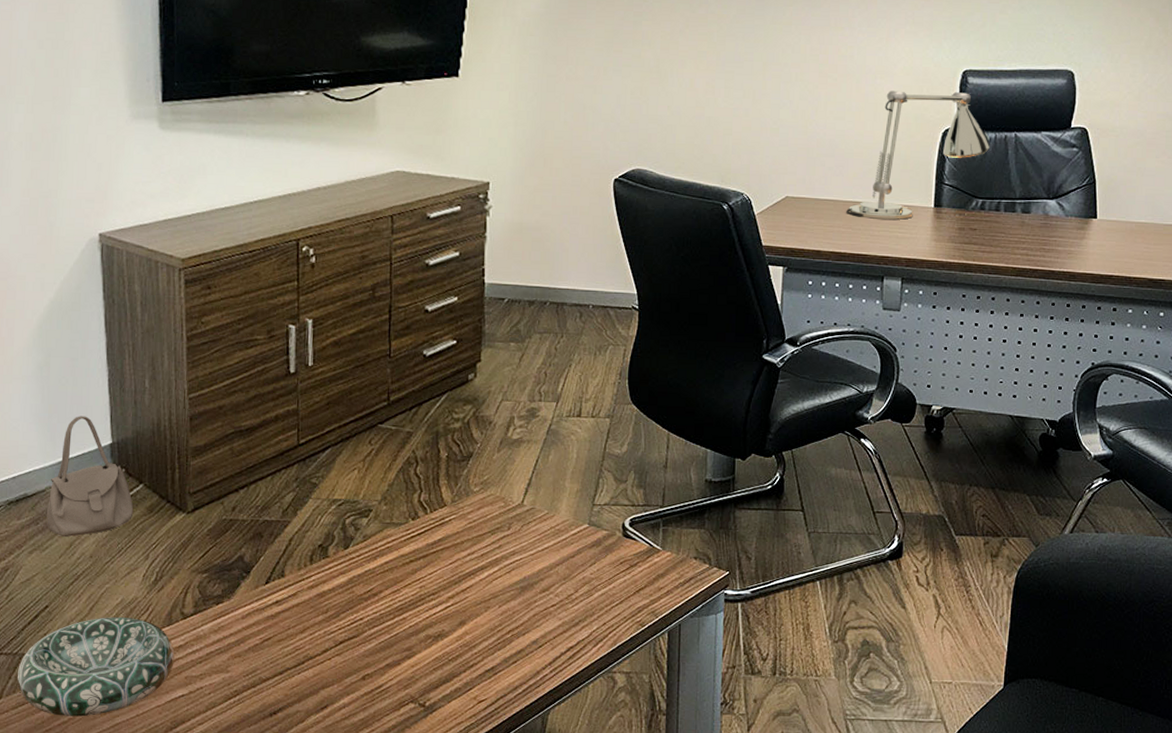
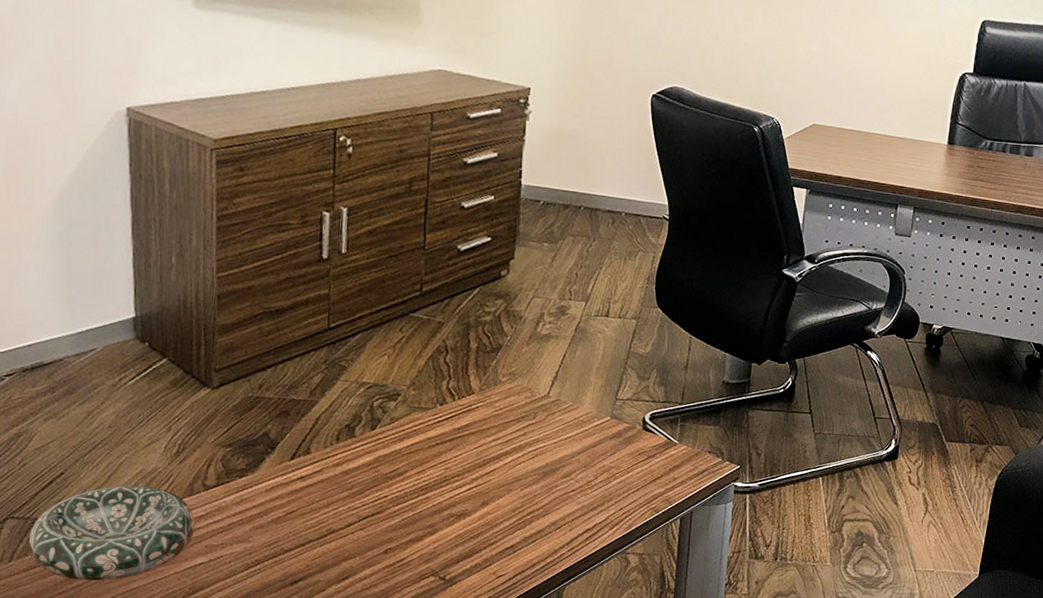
handbag: present [46,416,134,538] -> none [63,288,157,407]
desk lamp: present [846,90,992,220] -> none [867,33,1003,154]

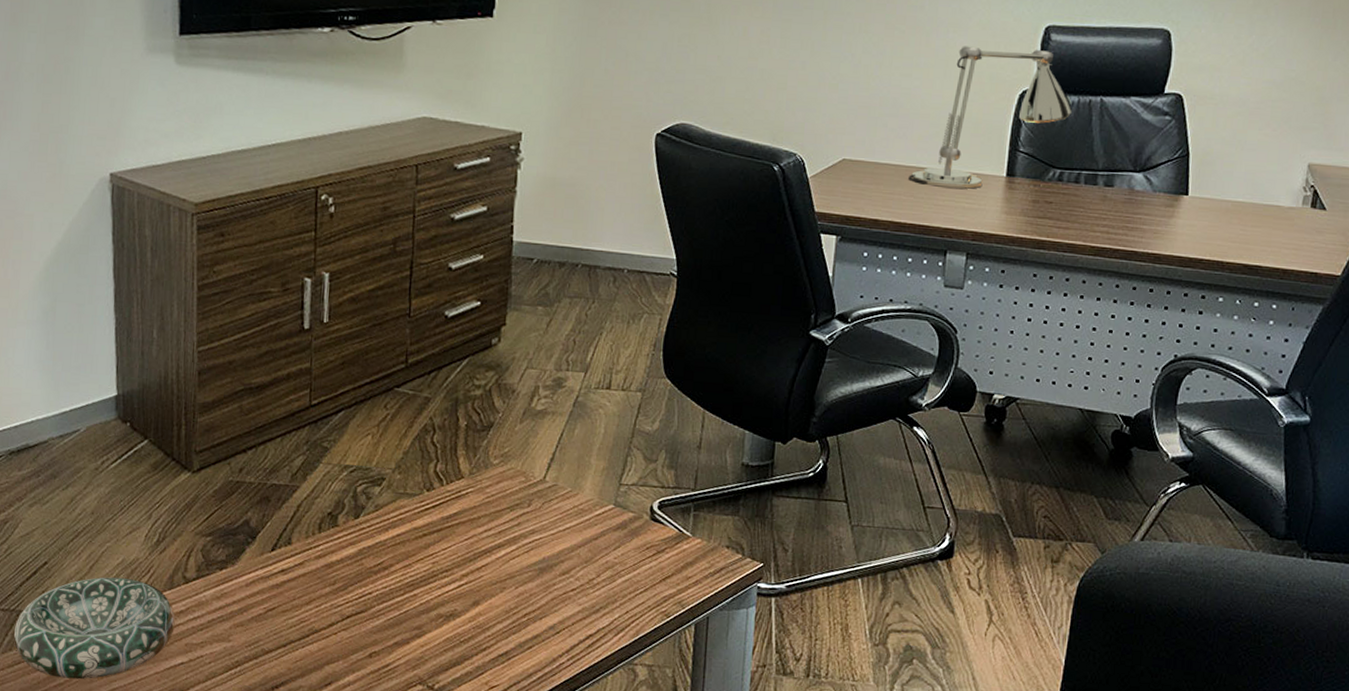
desk lamp: none [867,33,1003,154] -> present [908,46,1074,189]

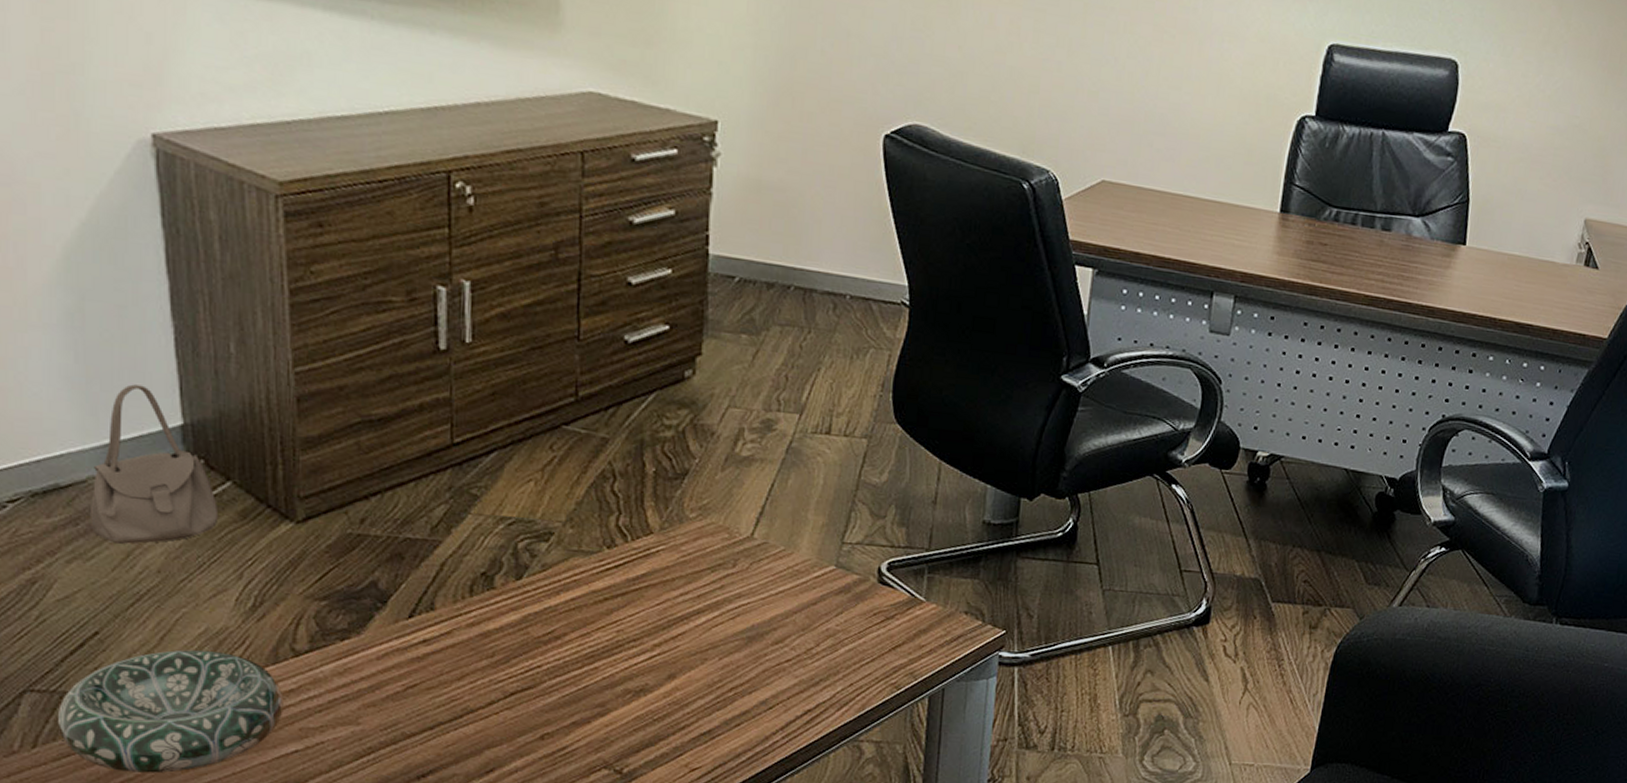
handbag: none [47,365,138,492] -> present [89,384,219,545]
desk lamp: present [908,46,1074,189] -> none [1174,59,1354,224]

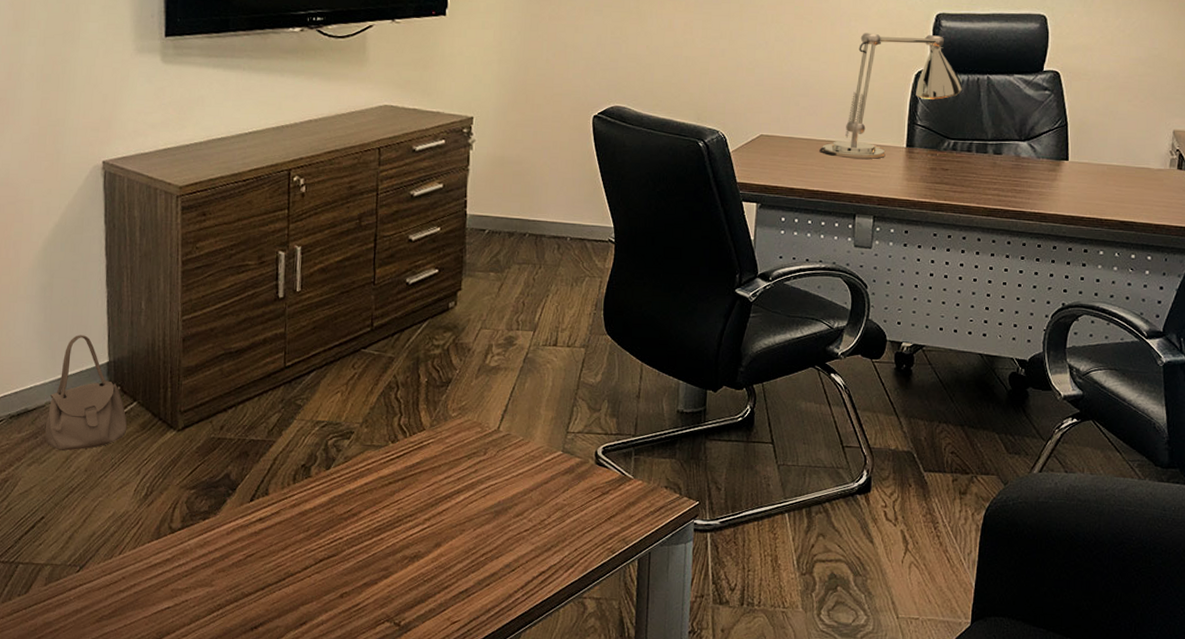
decorative bowl: present [57,650,284,773] -> none [12,529,162,625]
desk lamp: none [1174,59,1354,224] -> present [819,33,964,159]

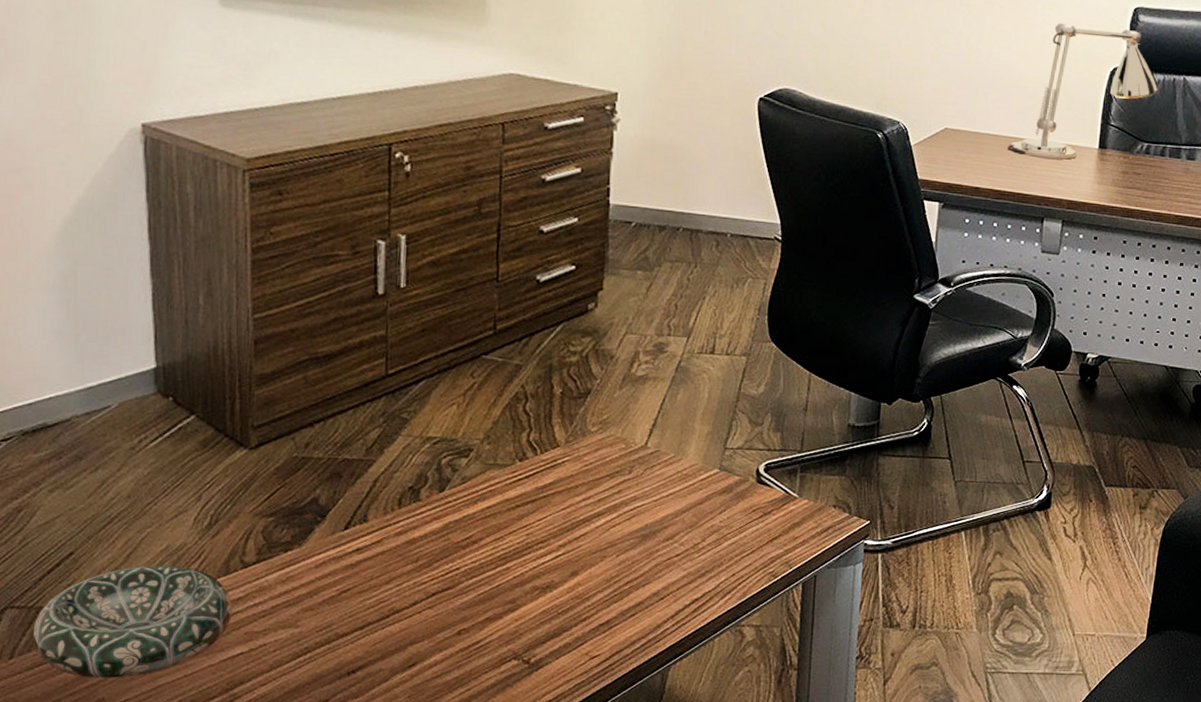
decorative bowl: none [12,529,162,625] -> present [32,565,232,678]
handbag: present [45,335,128,452] -> none [71,335,183,475]

